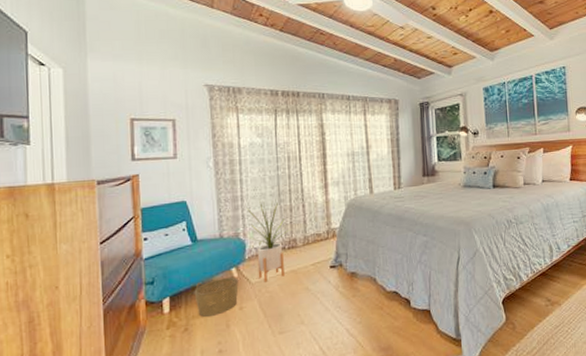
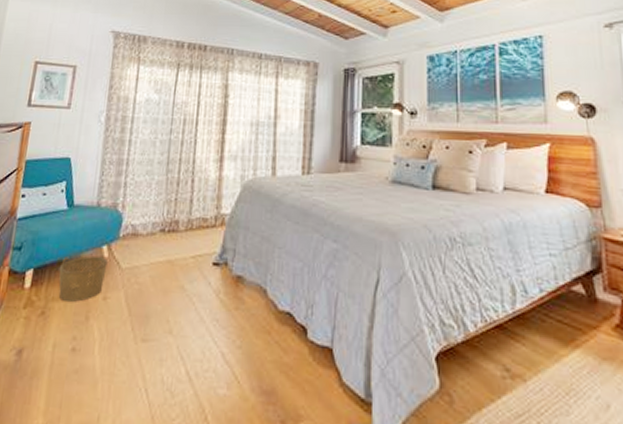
house plant: present [245,198,292,282] -> none [125,166,176,270]

